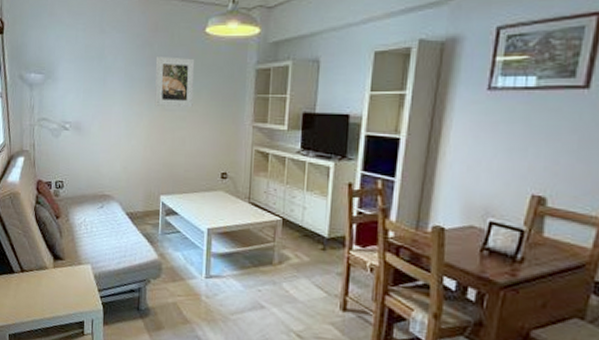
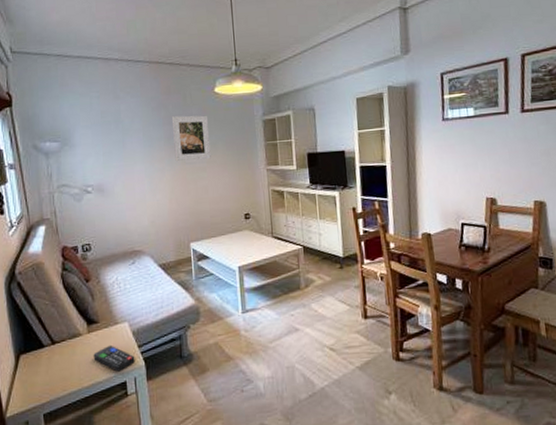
remote control: none [56,283,94,311] -> present [93,345,135,372]

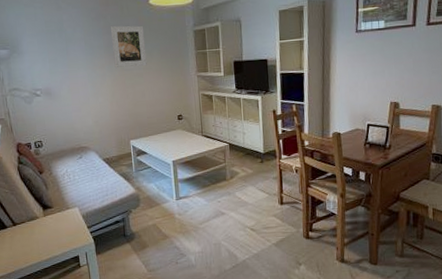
remote control: present [93,345,135,372] -> none [49,226,86,248]

